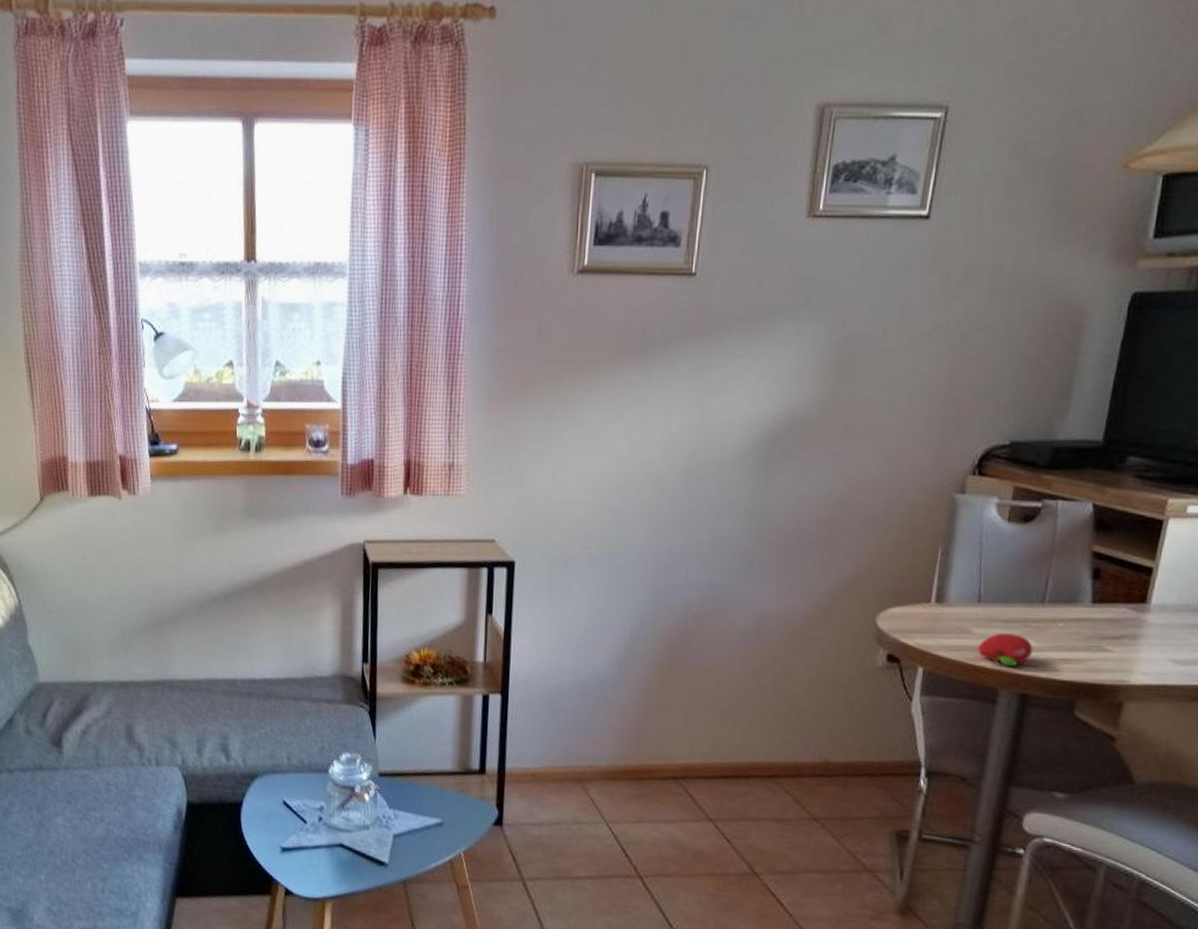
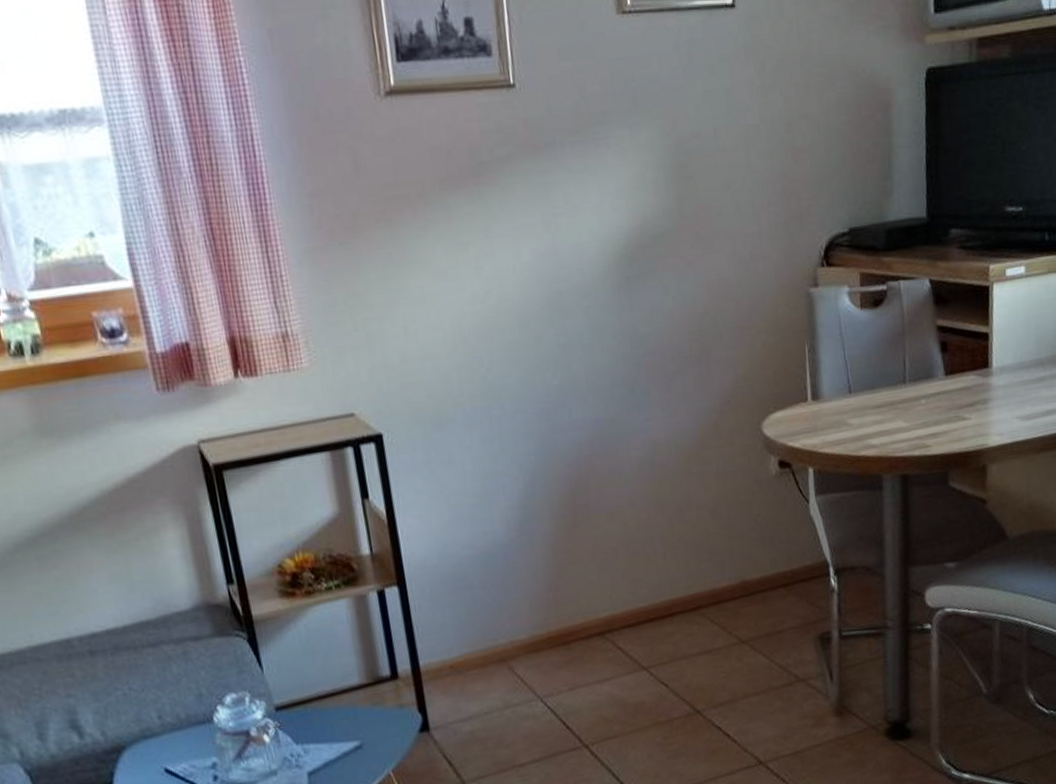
fruit: present [978,633,1033,666] -> none [857,418,905,452]

